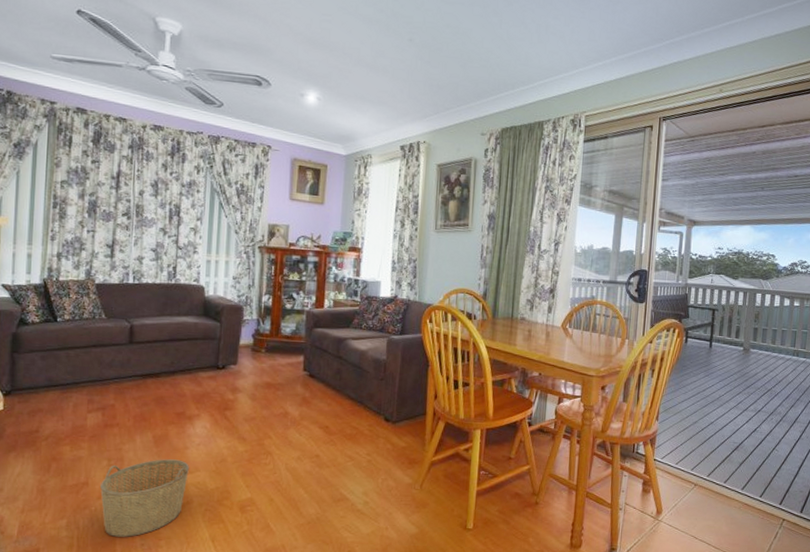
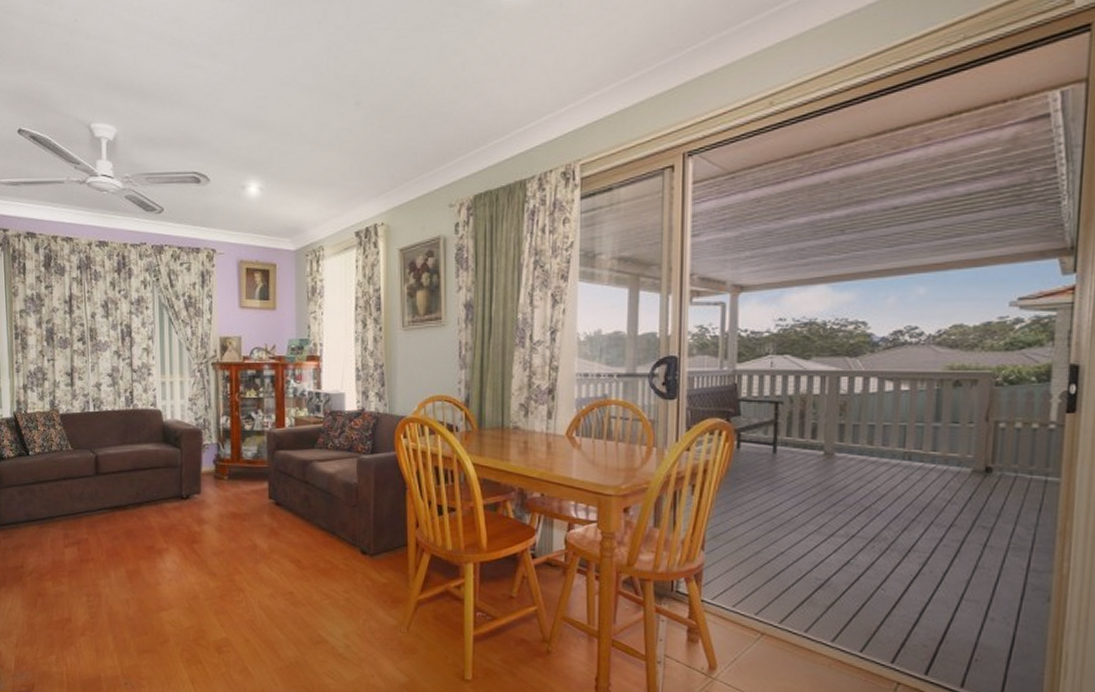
basket: present [100,459,189,537] -> none [82,595,163,675]

